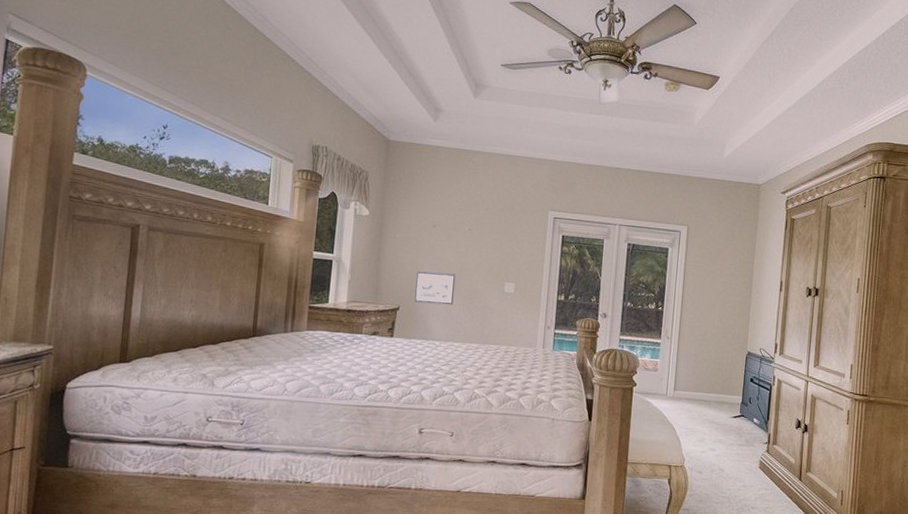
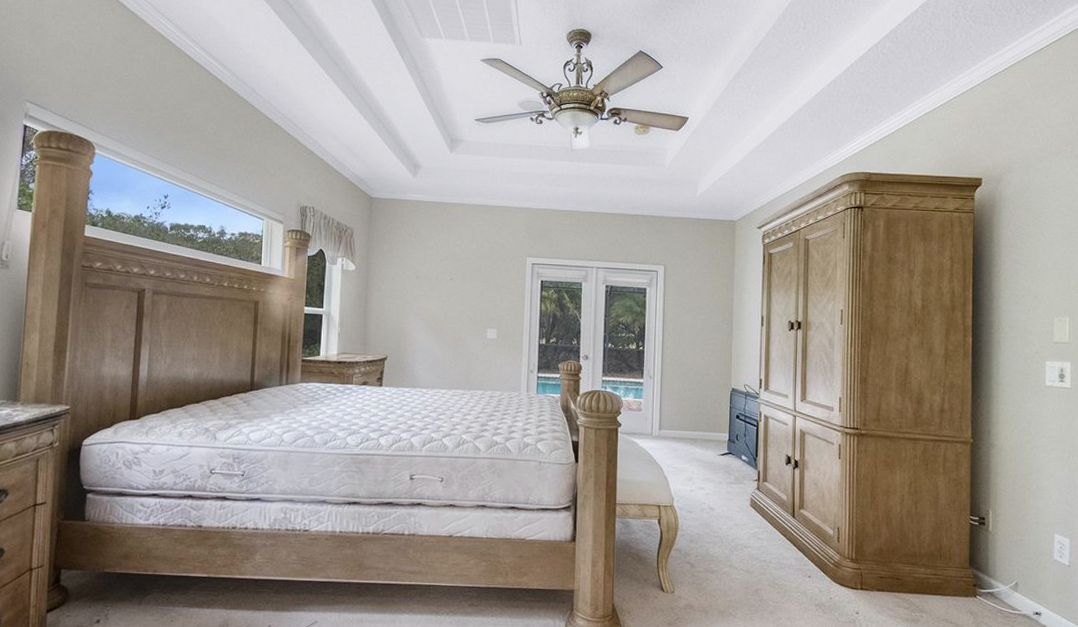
picture frame: present [414,271,456,305] -> none [401,321,440,353]

